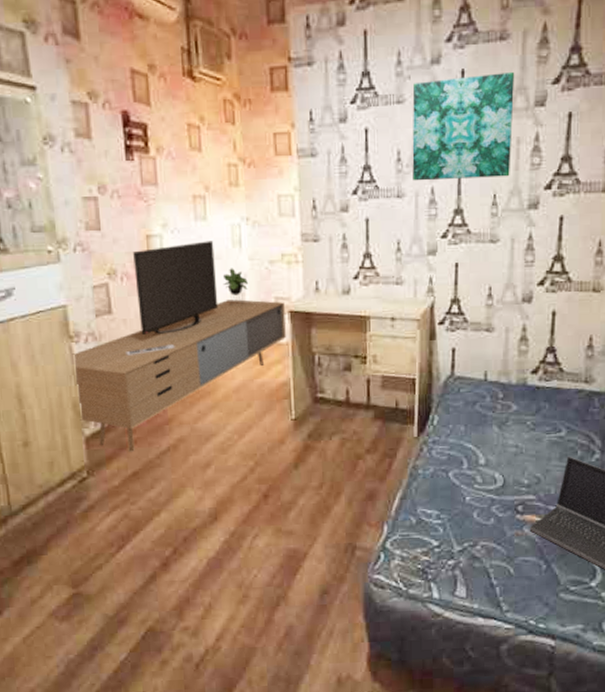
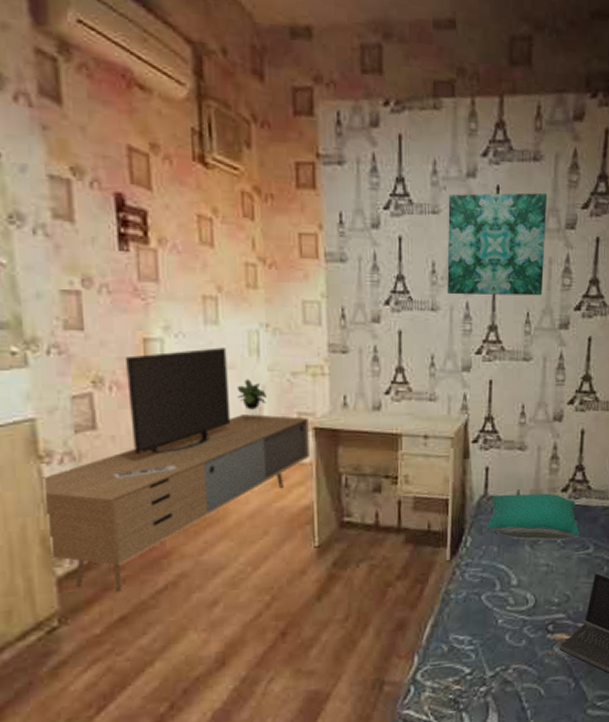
pillow: none [452,374,551,421] -> present [485,493,580,540]

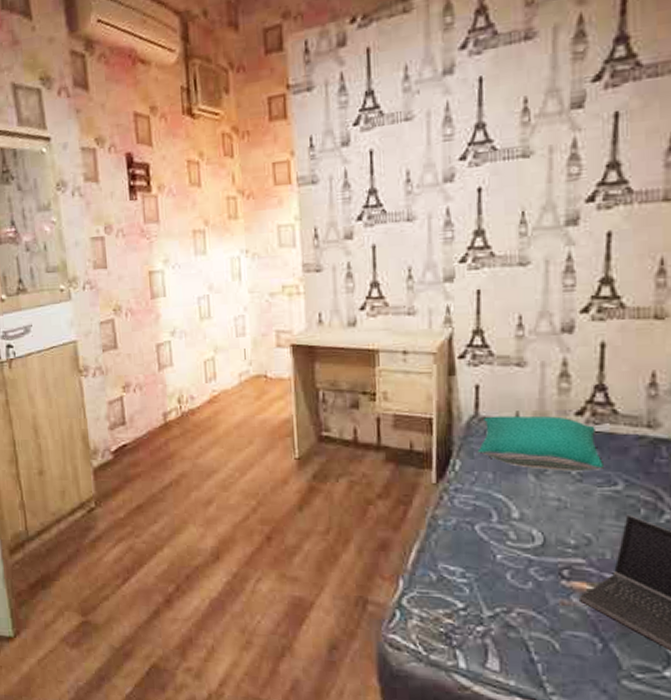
media console: present [41,348,309,593] -> none [81,274,288,485]
wall art: present [447,192,548,296] -> none [422,73,545,203]

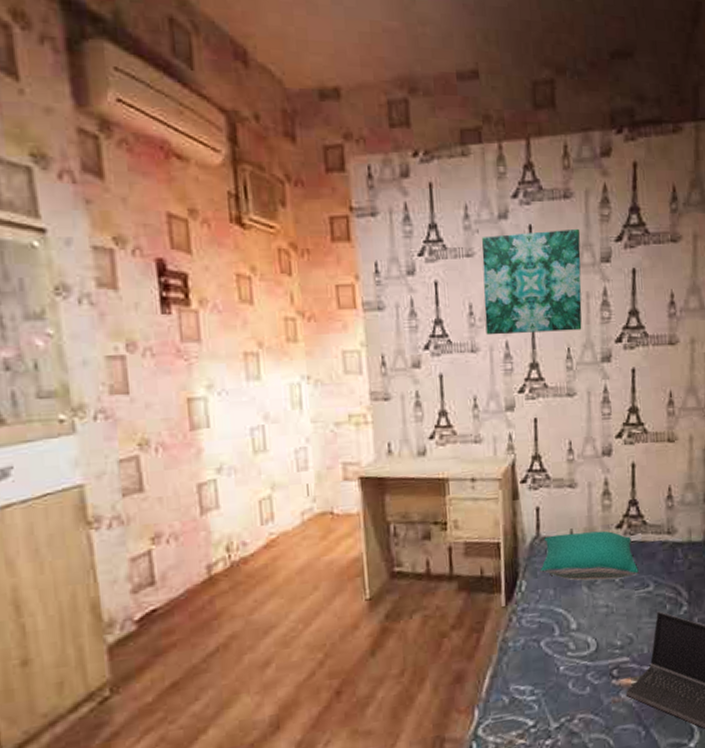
wall art: none [422,73,545,203] -> present [481,228,582,335]

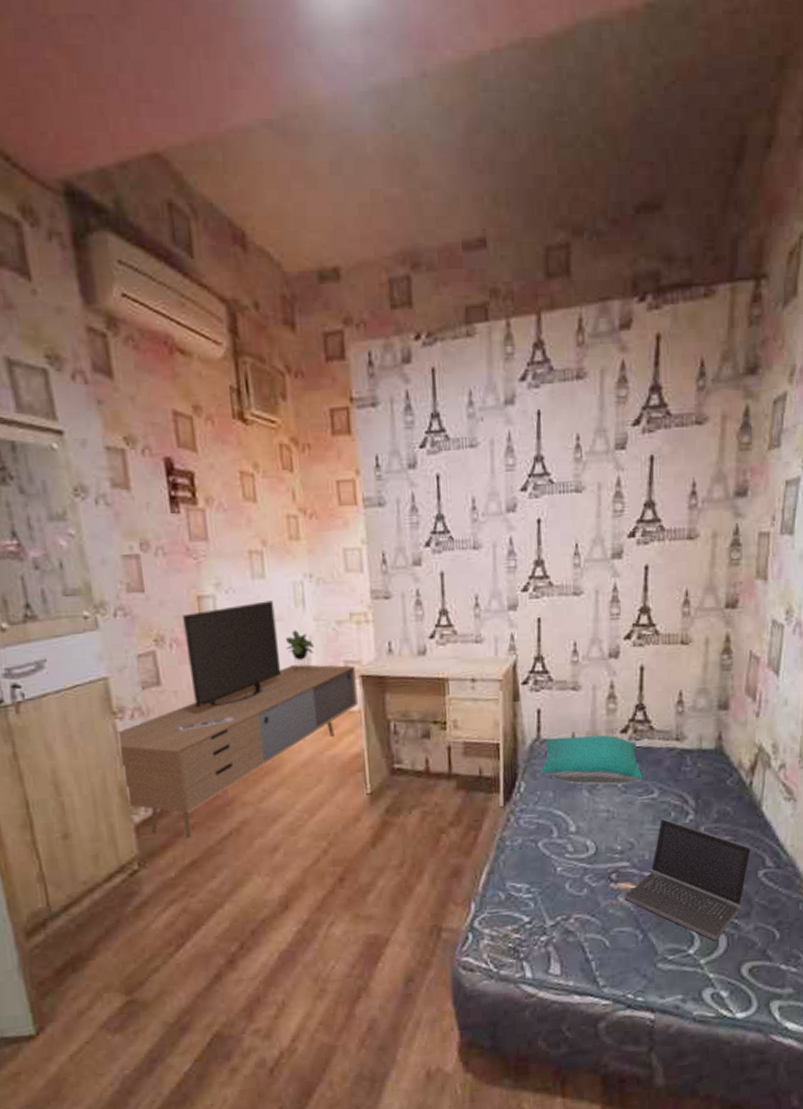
media console: none [90,402,356,658] -> present [116,600,358,839]
wall art: present [481,228,582,335] -> none [486,412,594,531]

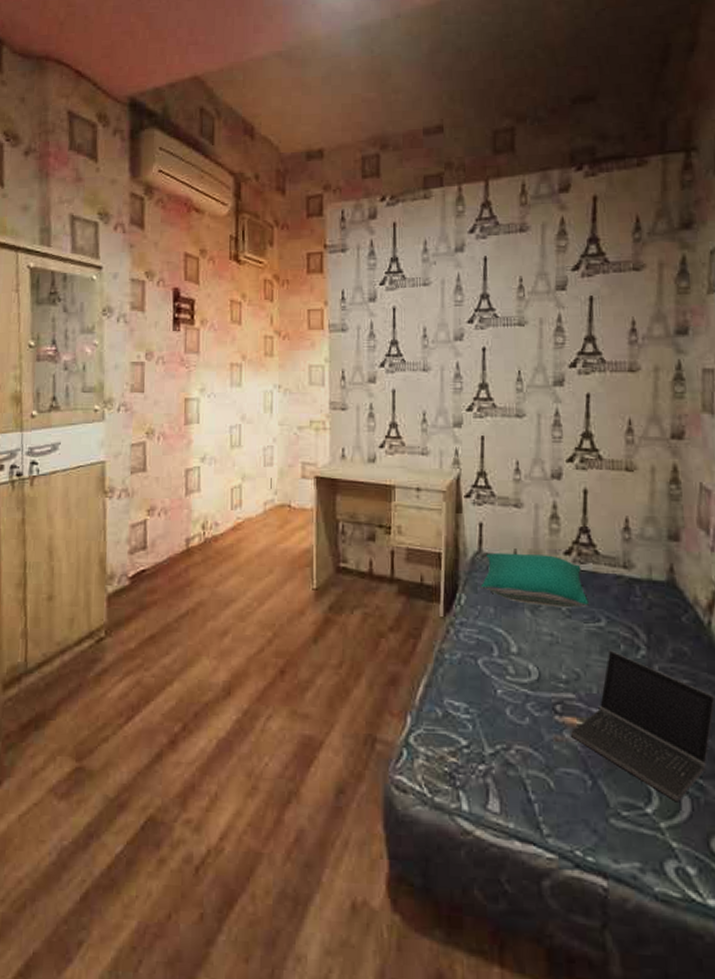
media console: present [116,600,358,839] -> none [104,406,311,613]

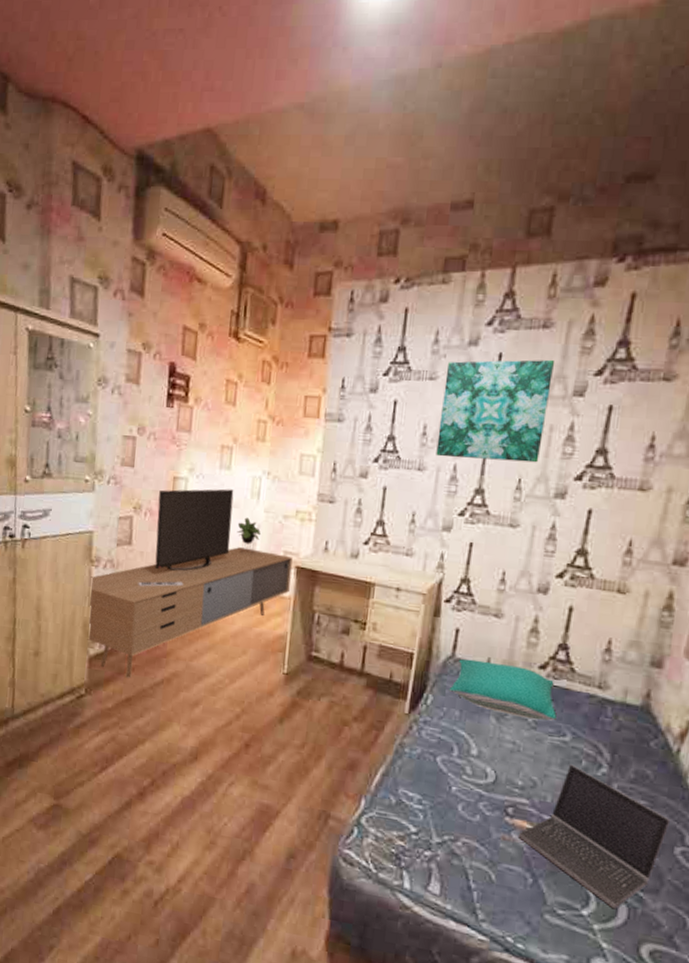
media console: none [104,406,311,613] -> present [87,489,293,678]
wall art: none [437,259,536,356] -> present [436,359,555,463]

